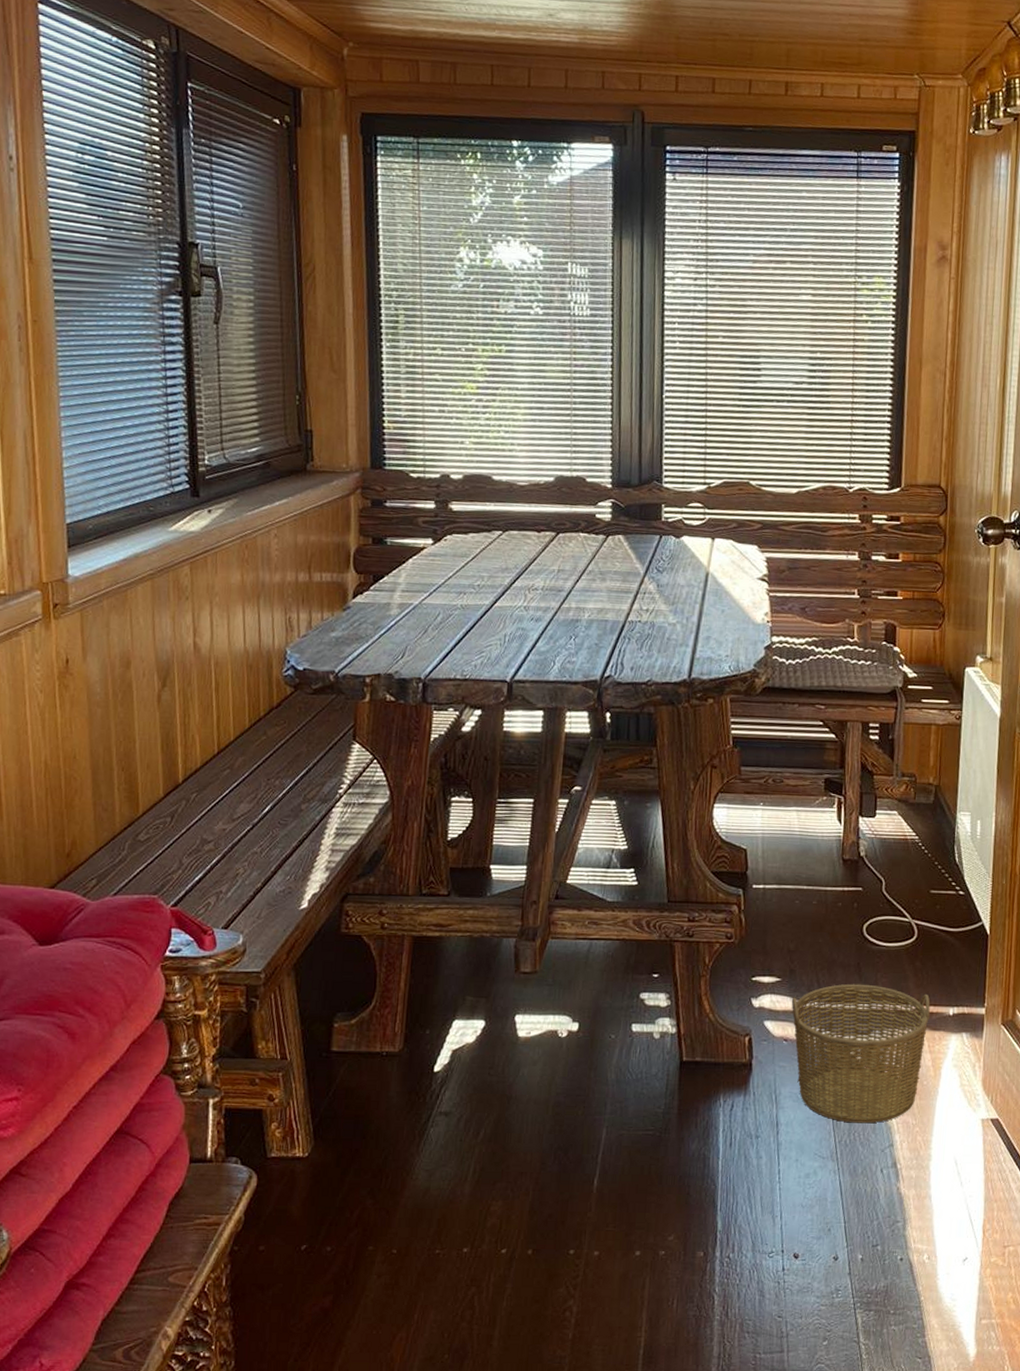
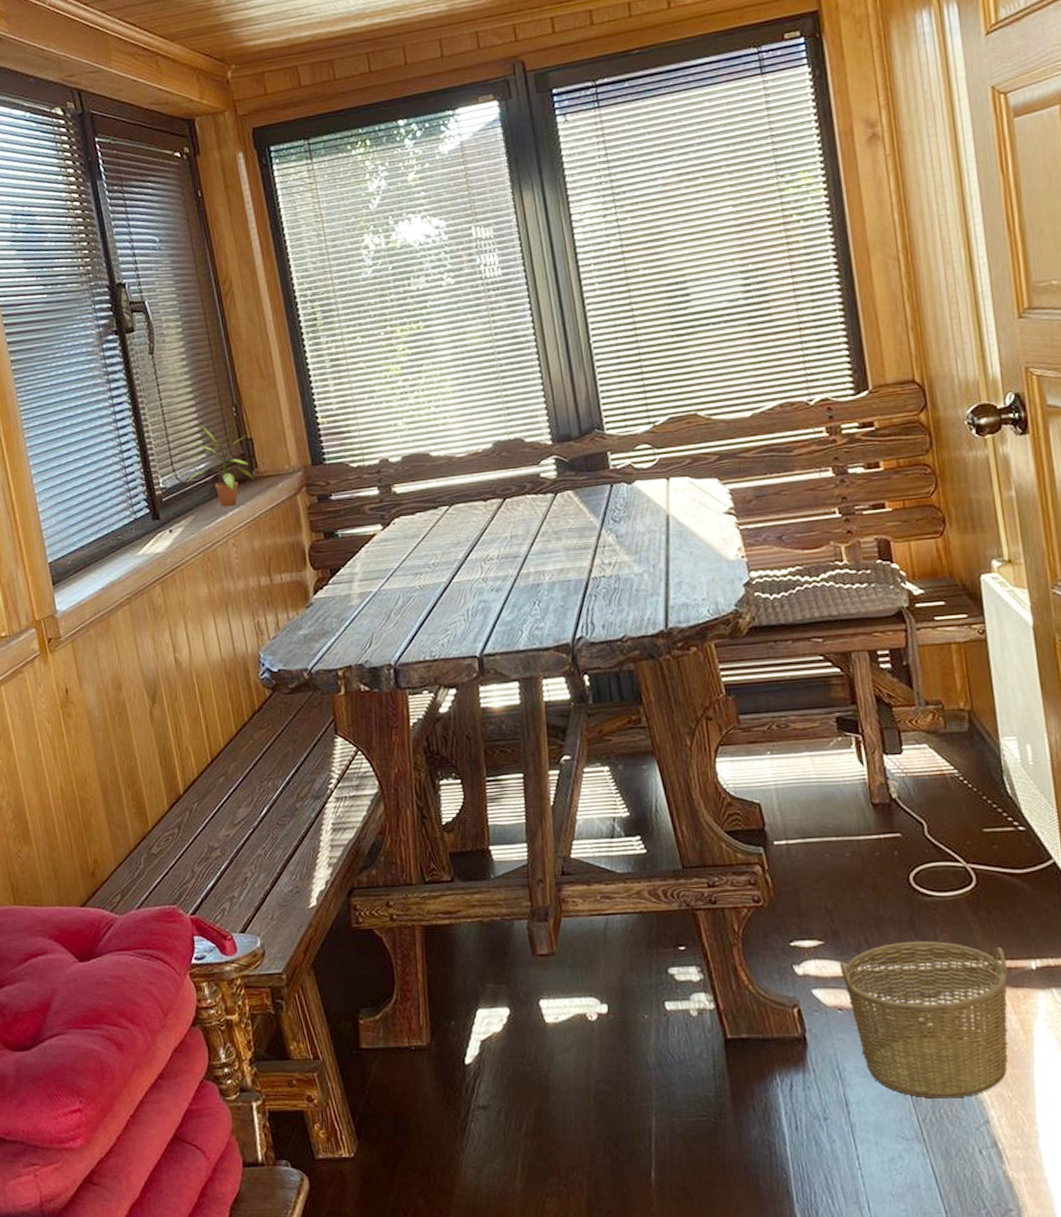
potted plant: none [235,408,308,497] -> present [186,425,254,507]

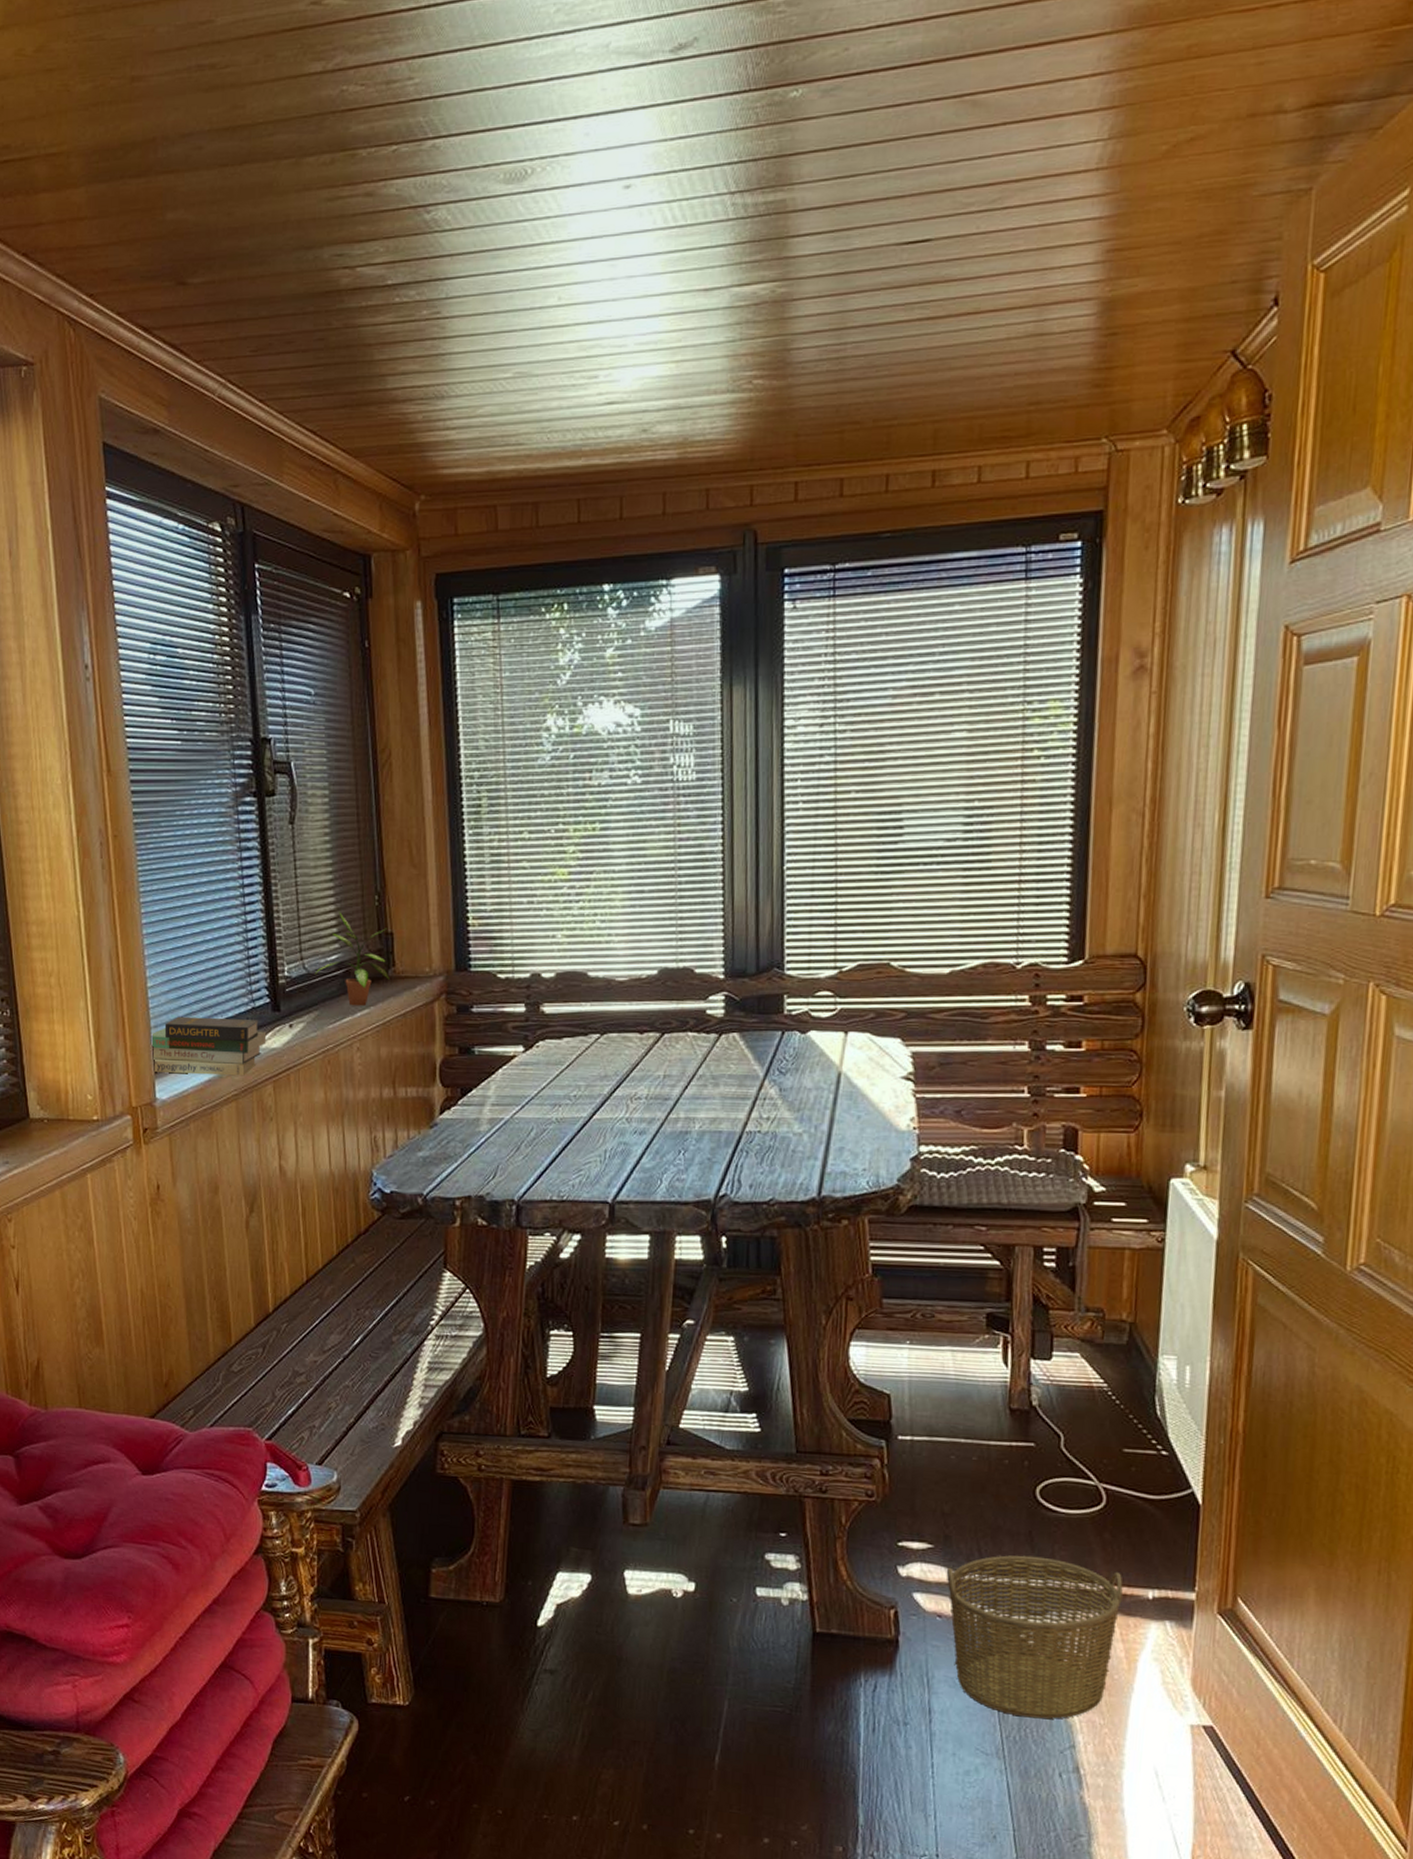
books: none [46,529,151,588] -> present [150,1016,267,1076]

